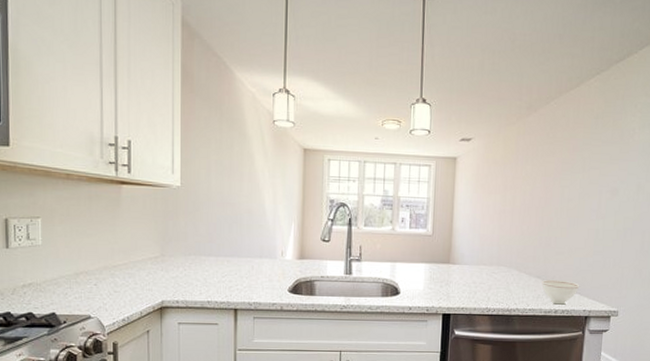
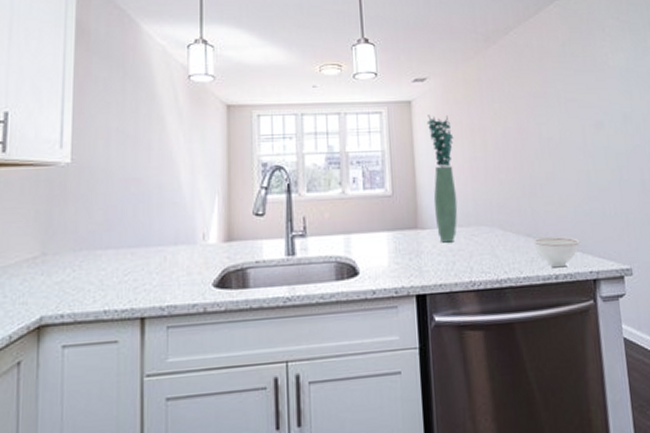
vase: none [464,170,489,277] -> present [426,114,458,243]

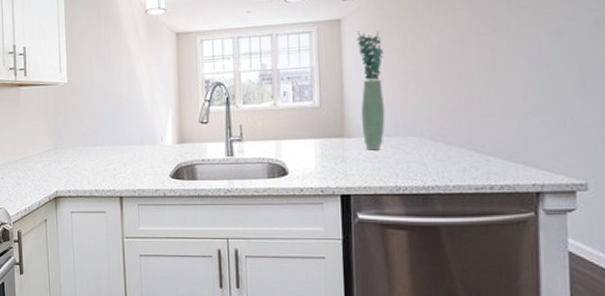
bowl: present [533,236,580,268] -> none [467,147,523,179]

